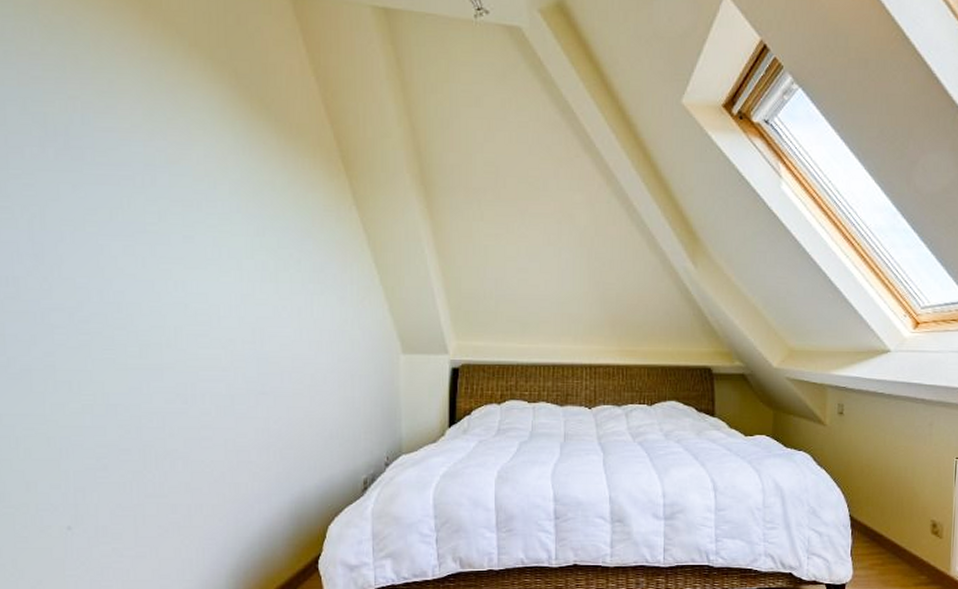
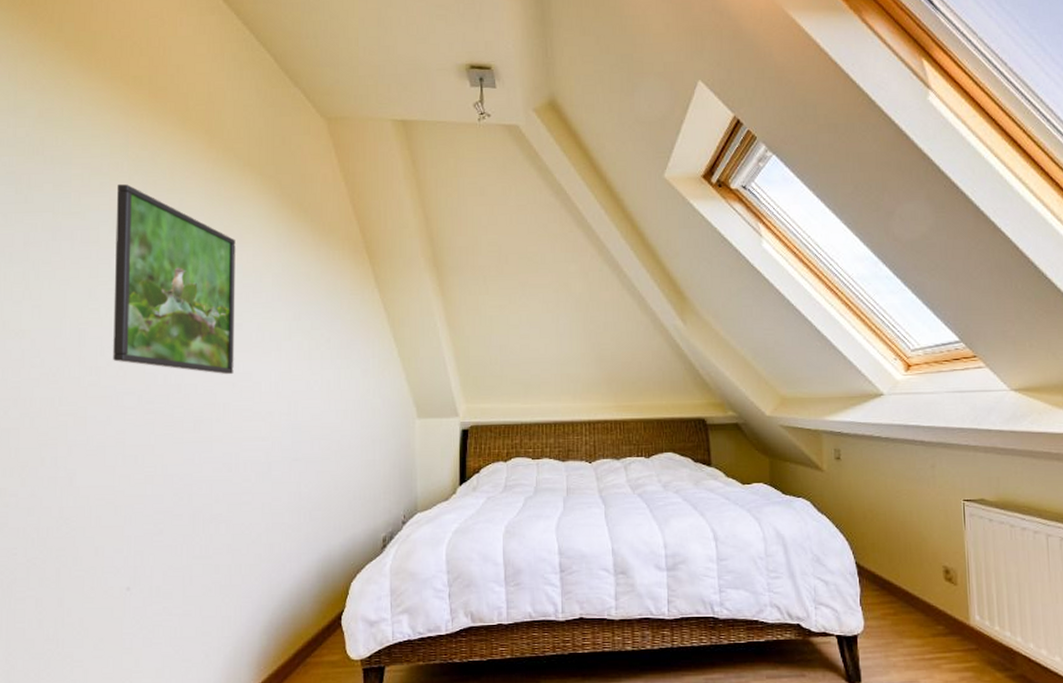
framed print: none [26,54,186,295] -> present [113,183,236,375]

